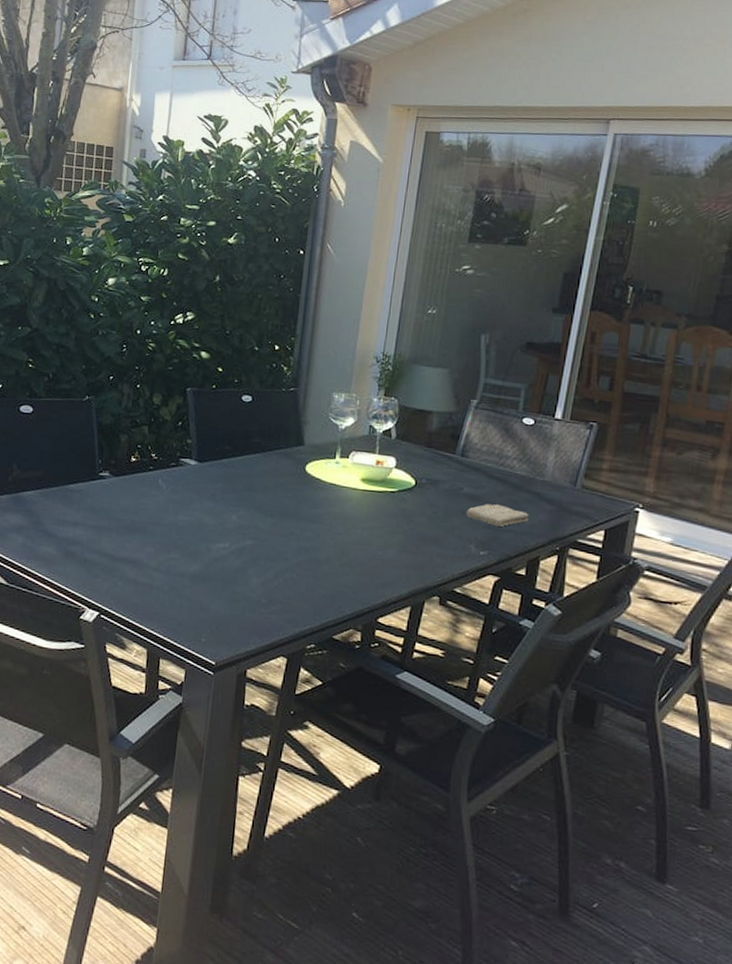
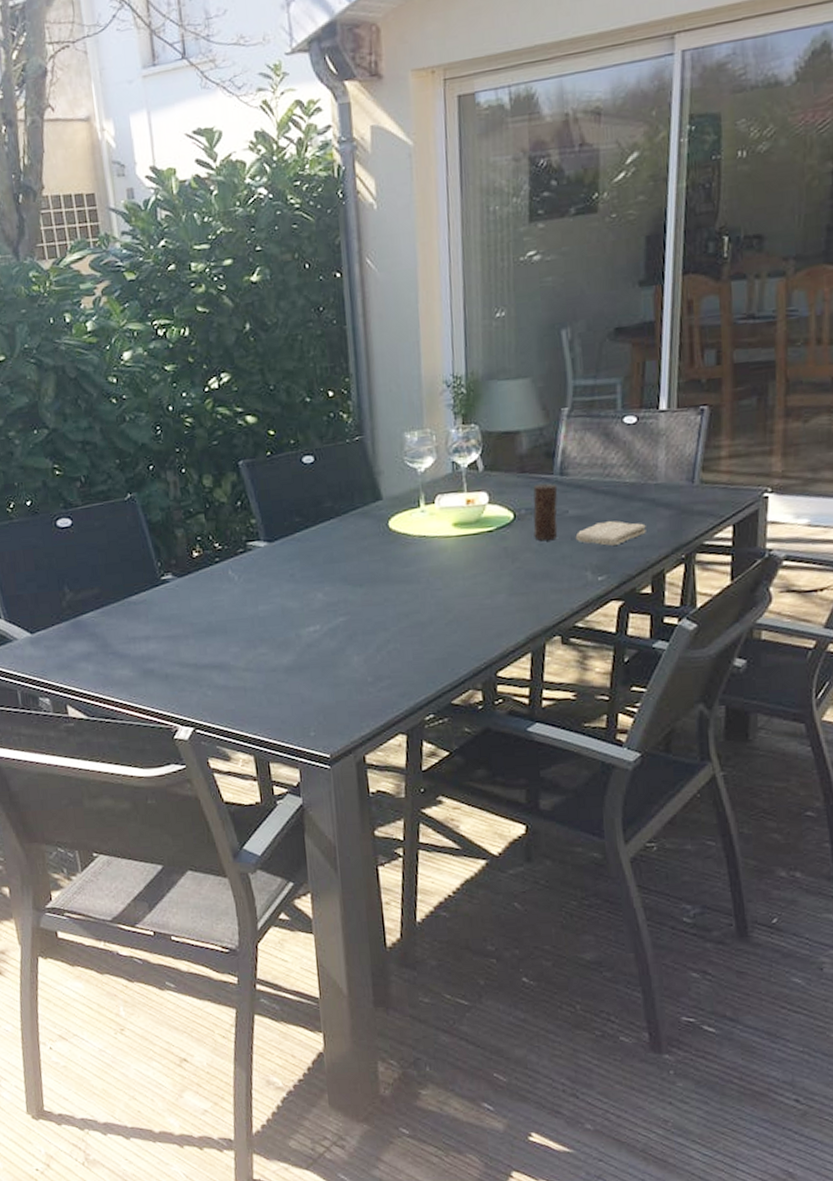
candle: none [430,459,457,511] -> present [533,483,558,541]

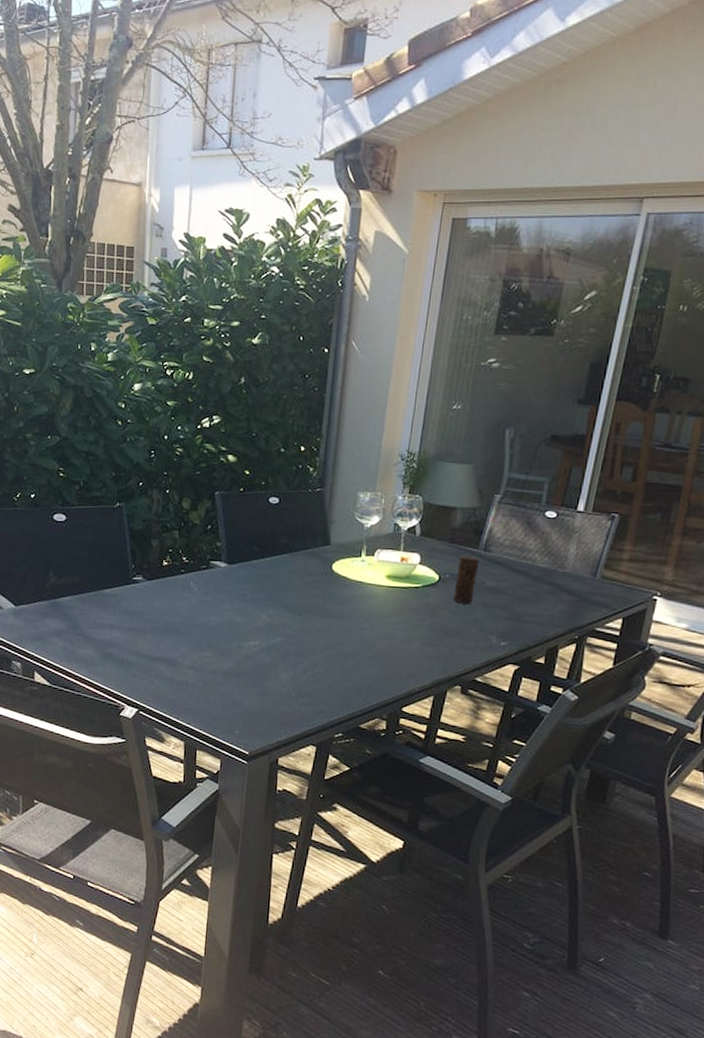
washcloth: present [575,520,646,546] -> none [487,596,549,618]

